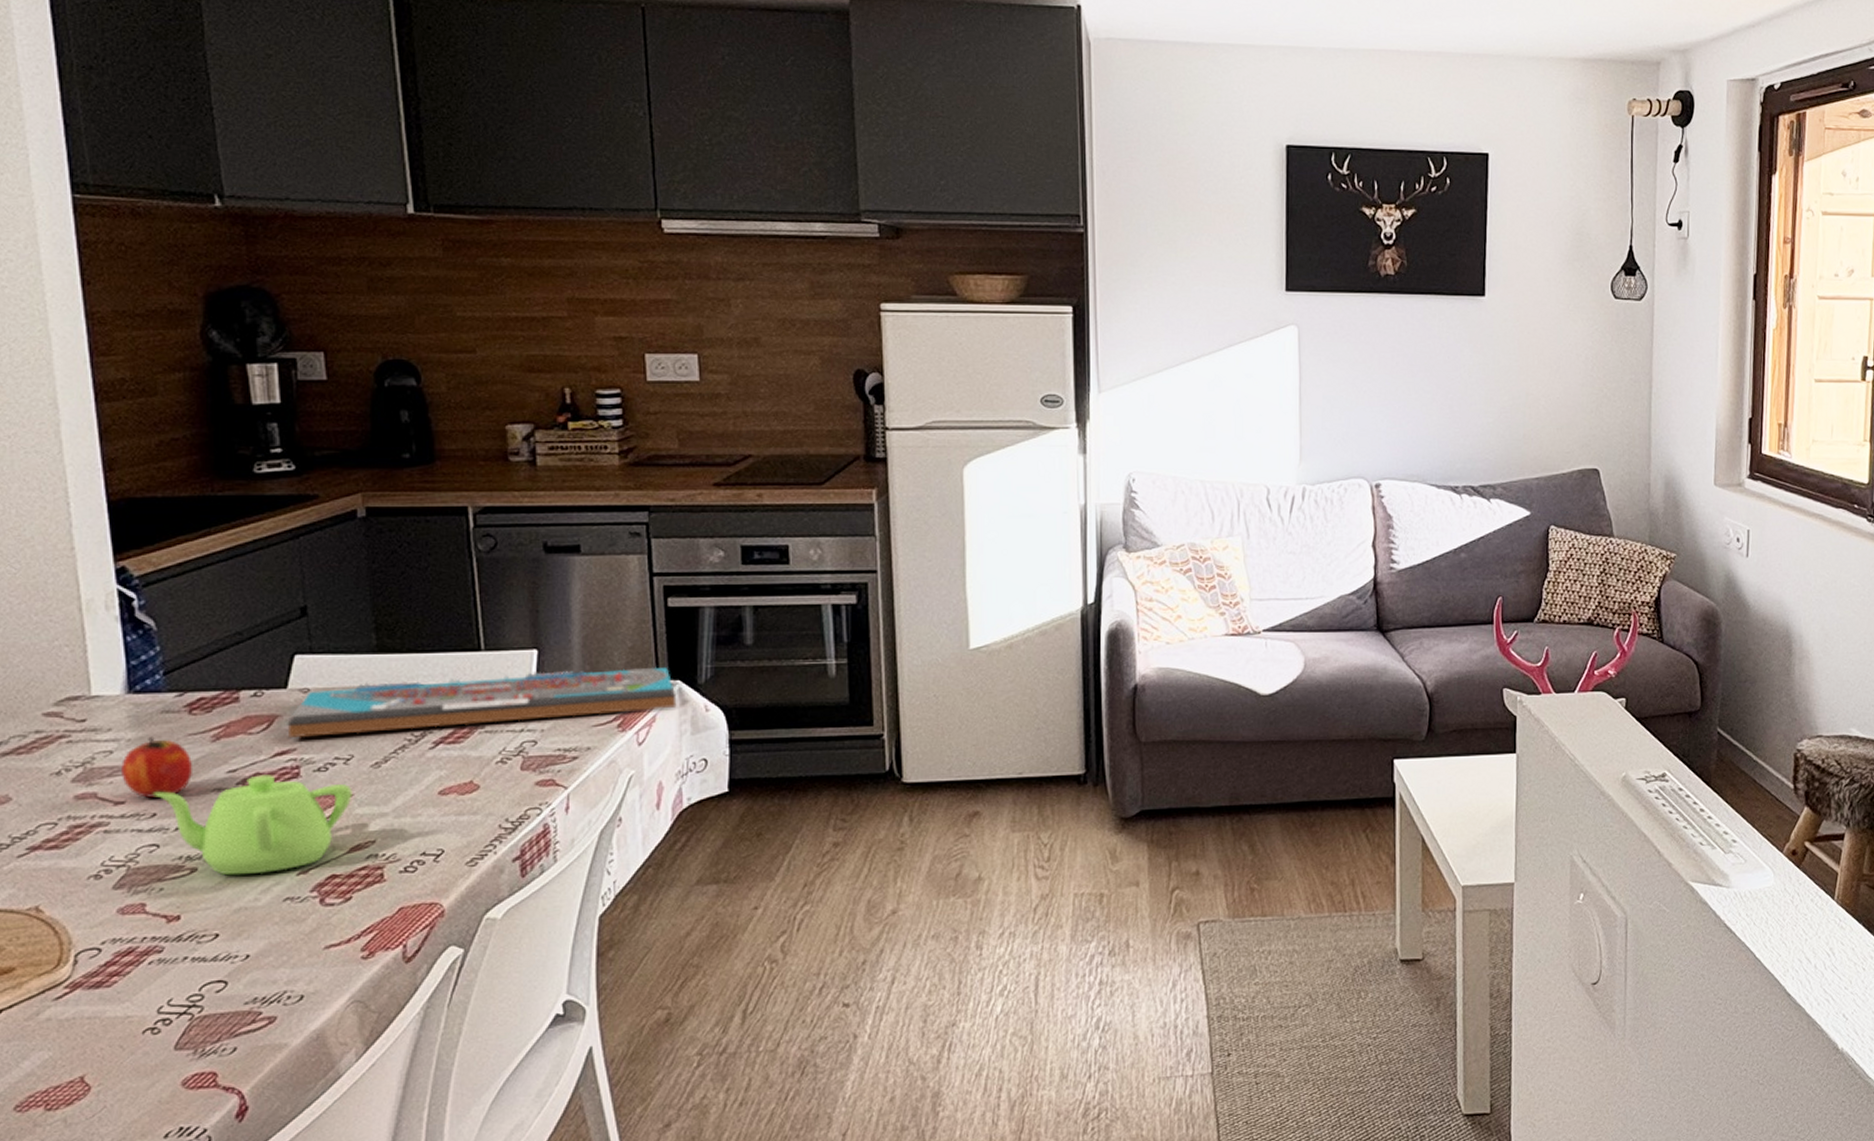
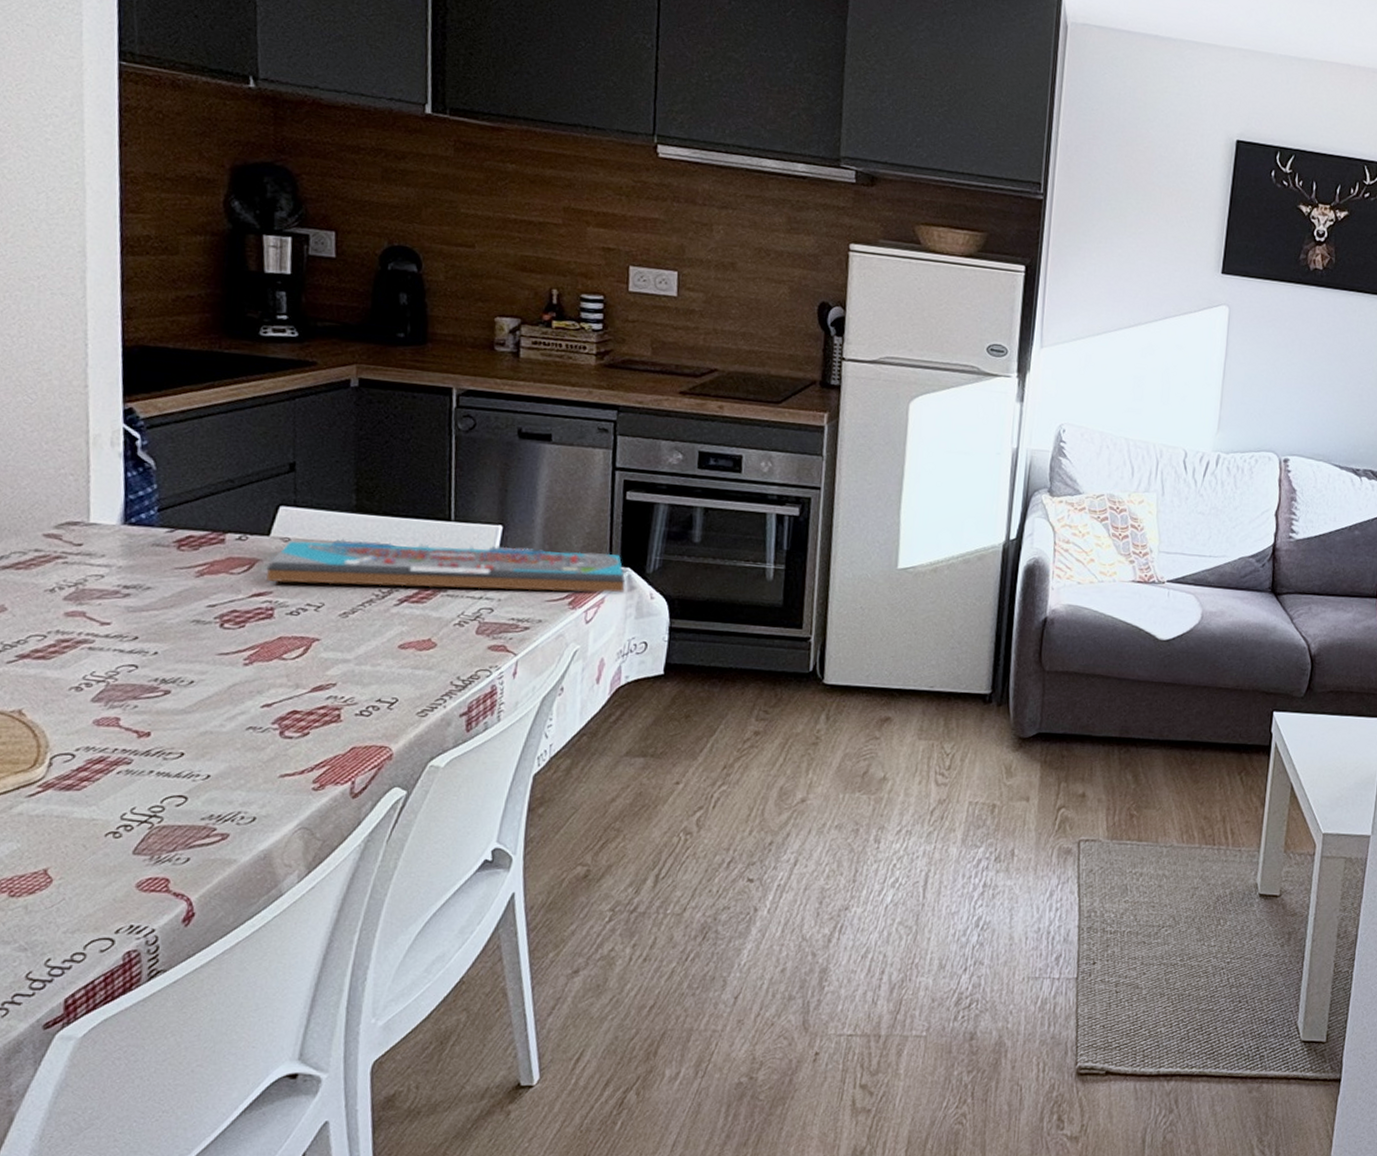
fruit: present [120,736,193,798] -> none [109,566,177,622]
teapot: present [154,775,353,876] -> none [138,612,320,702]

